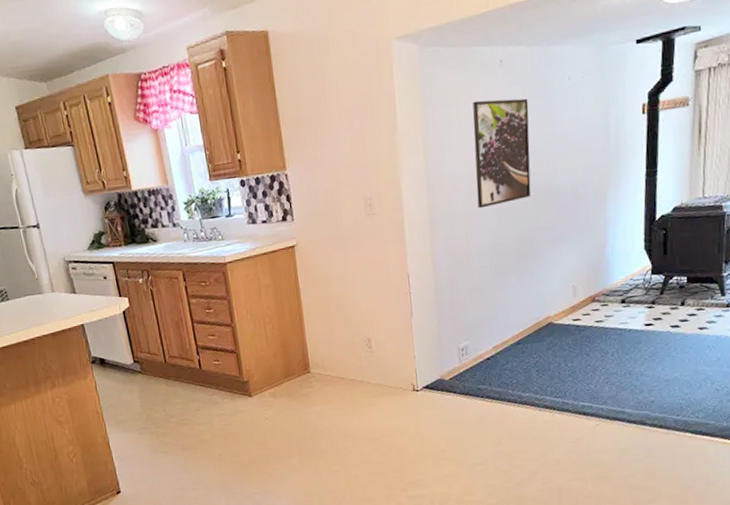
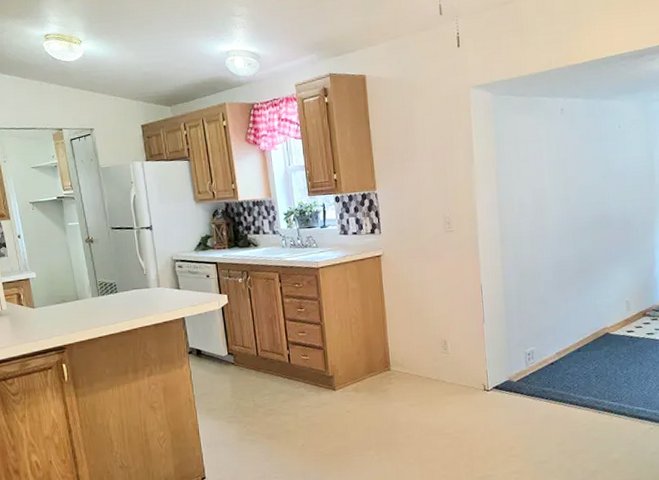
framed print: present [473,98,531,209] -> none [538,140,589,231]

